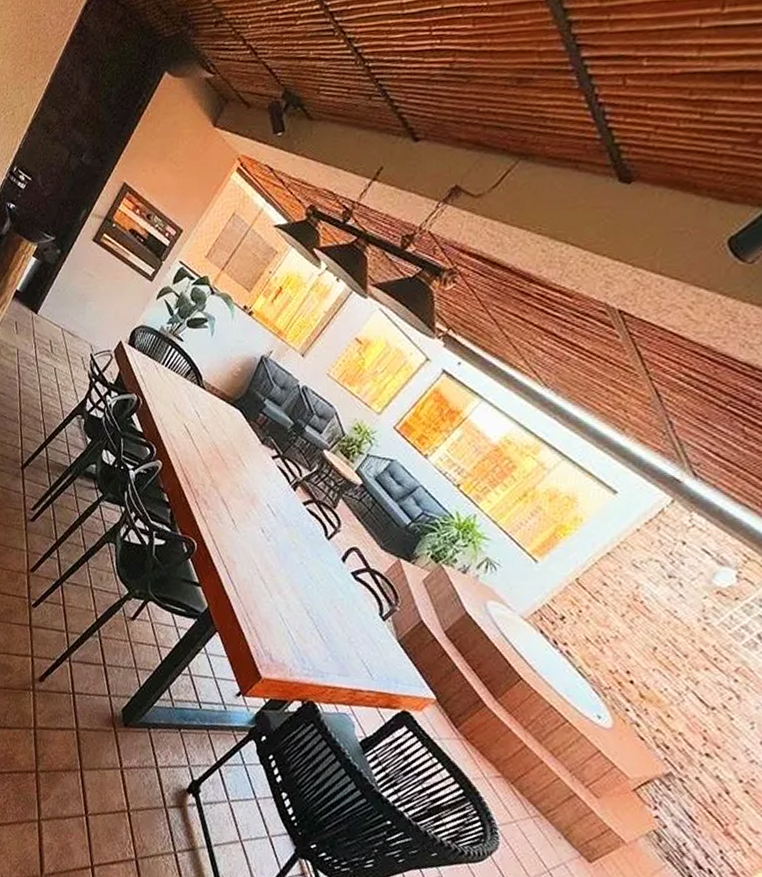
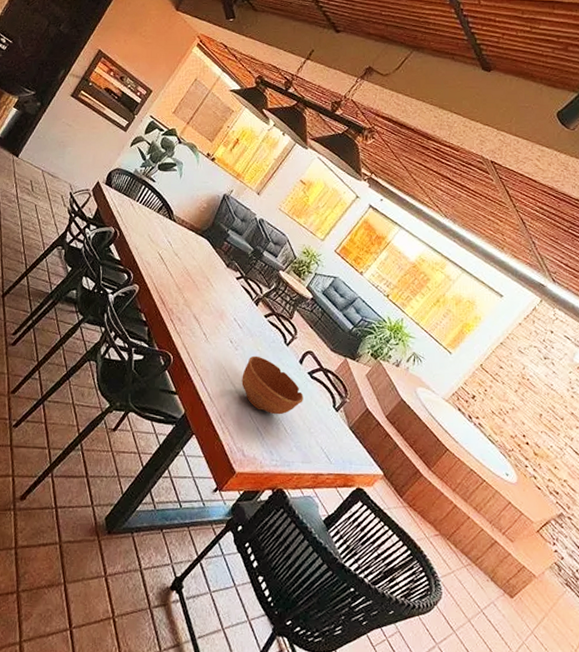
bowl: none [272,548,345,619] -> present [241,355,304,415]

